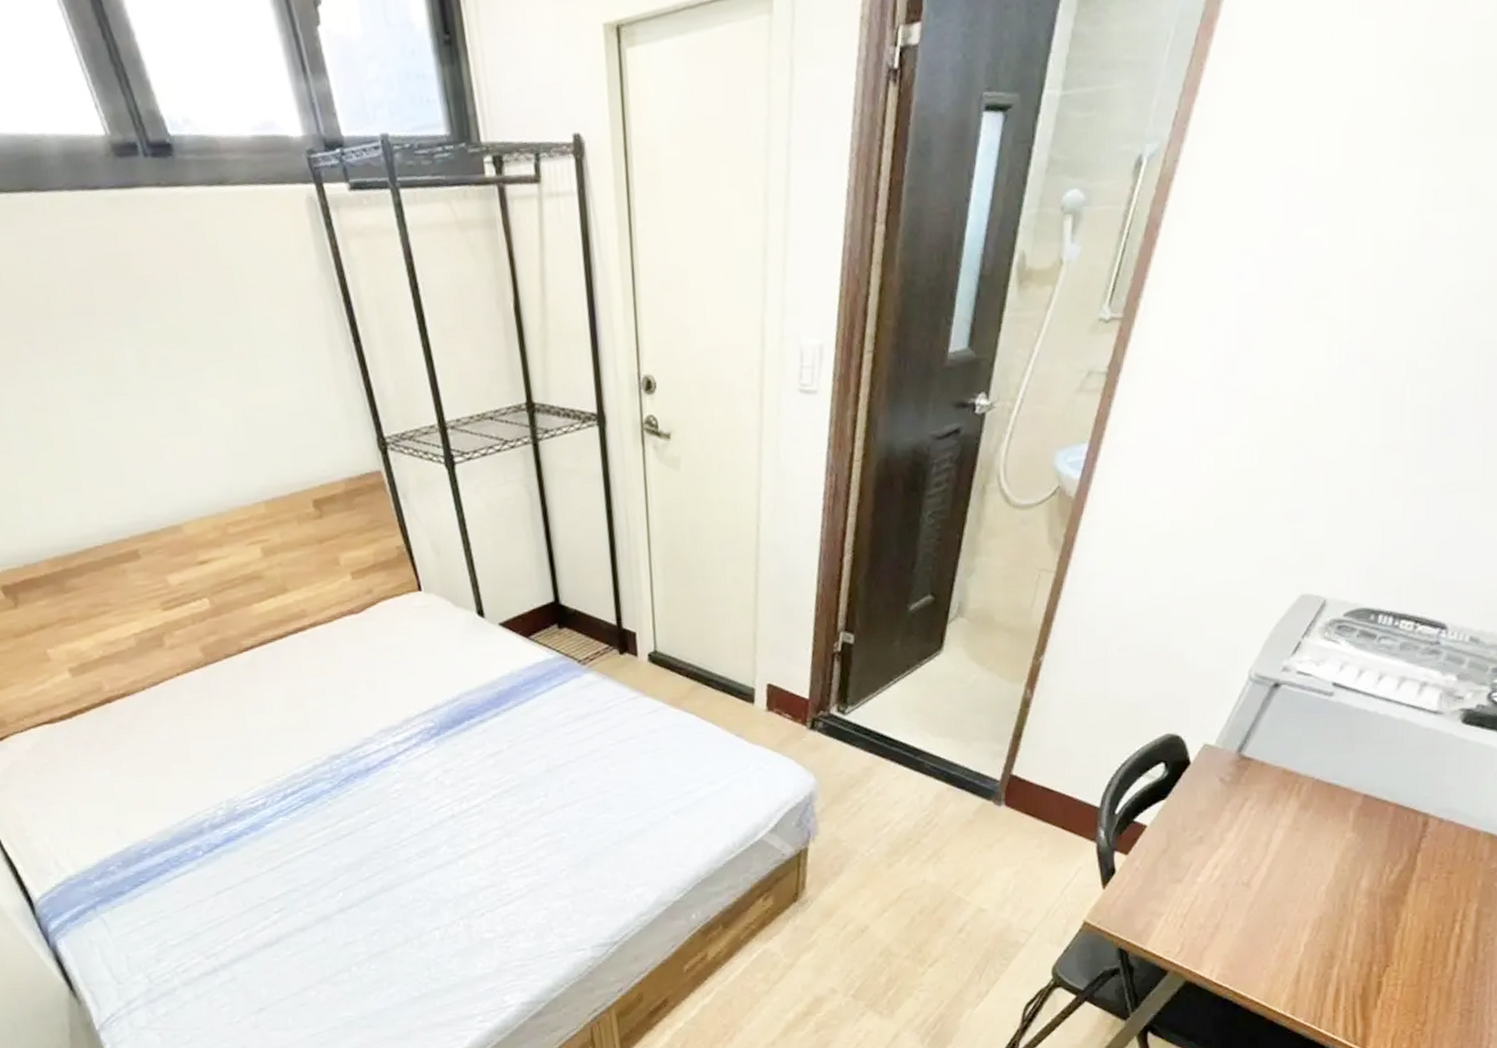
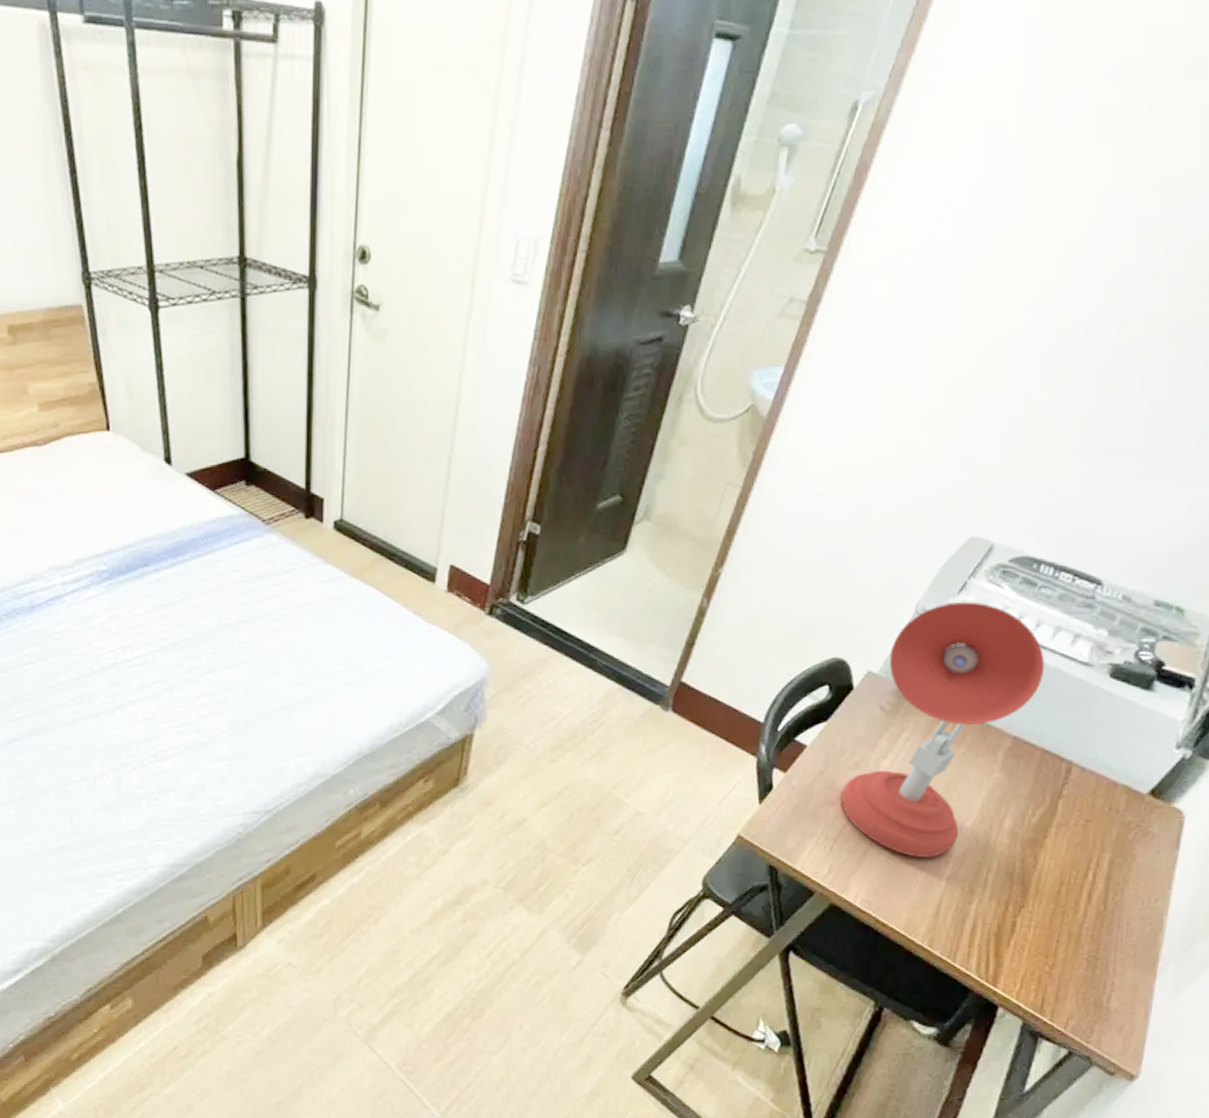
desk lamp: none [1188,661,1390,927] -> present [841,601,1045,857]

